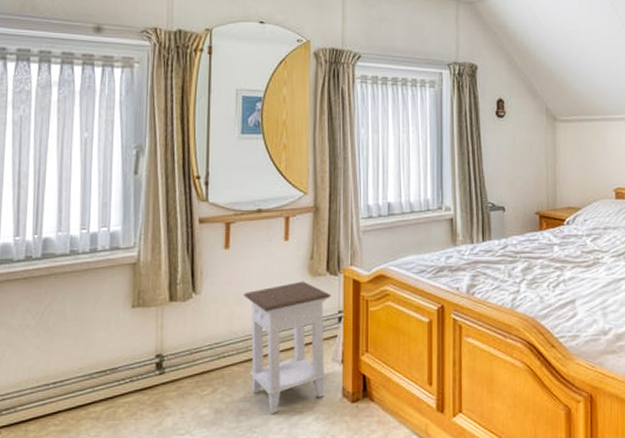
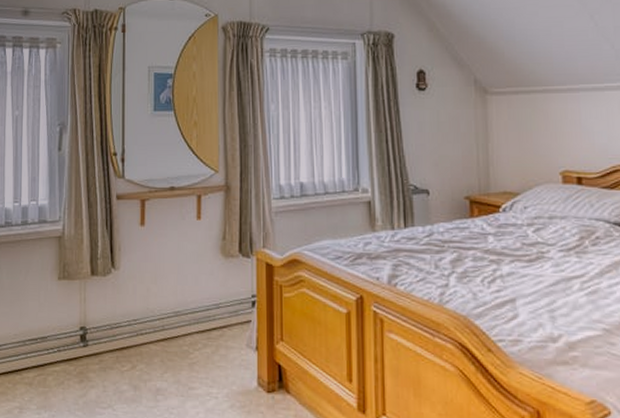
nightstand: present [243,281,331,415] -> none [158,262,244,397]

